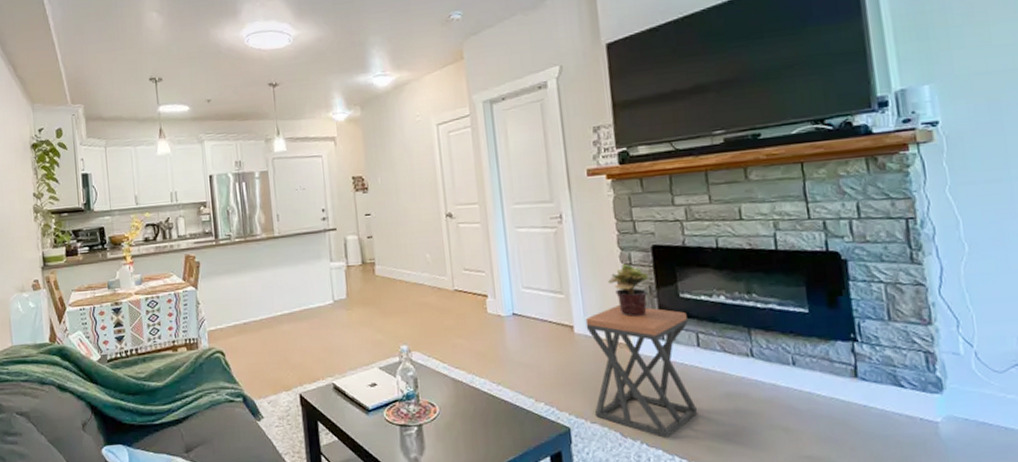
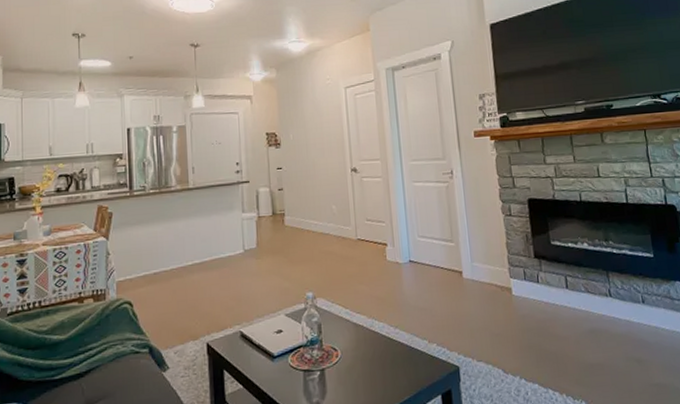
stool: present [585,304,698,439] -> none [472,251,568,374]
potted plant: present [608,263,649,317] -> none [492,215,526,262]

